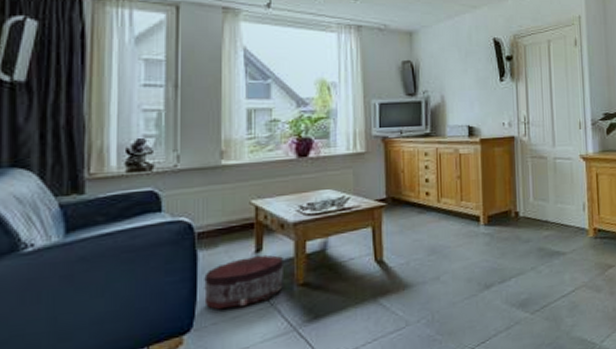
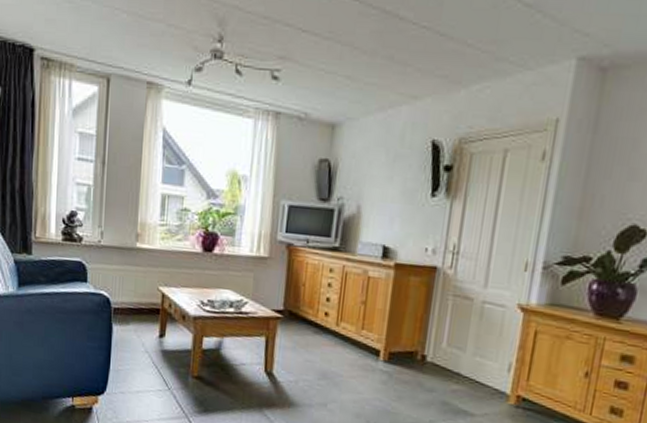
pouf: present [204,254,285,310] -> none [115,340,183,385]

